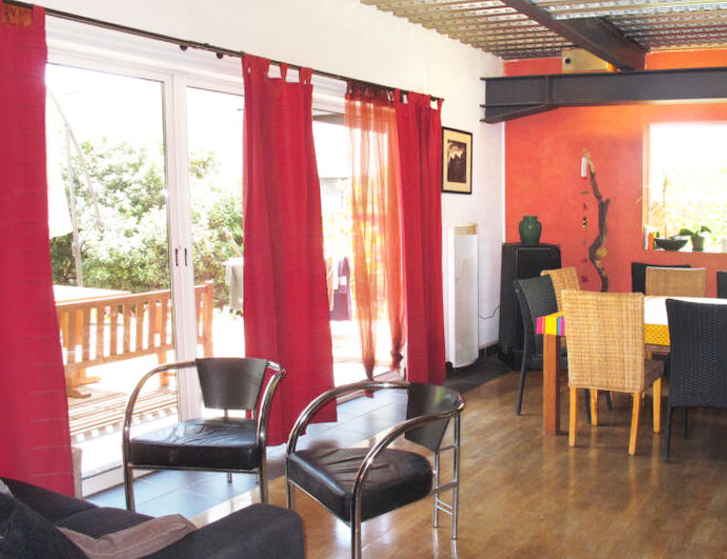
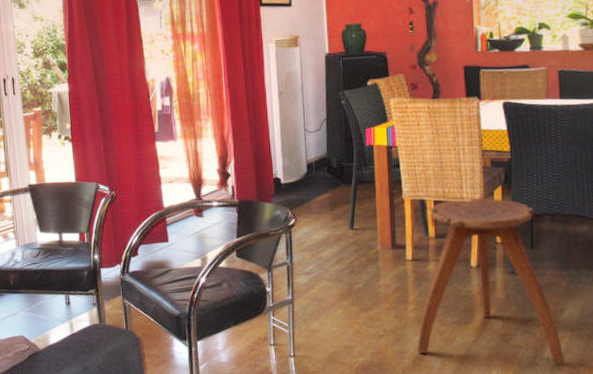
stool: none [575,390,711,549] -> present [417,198,565,364]

